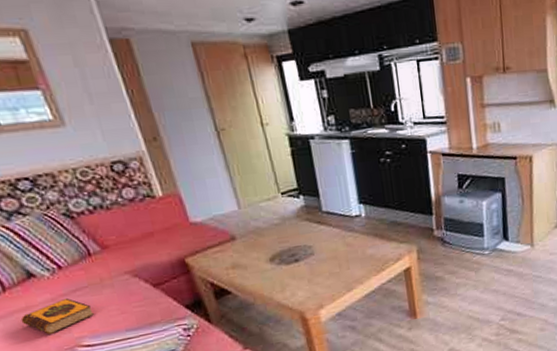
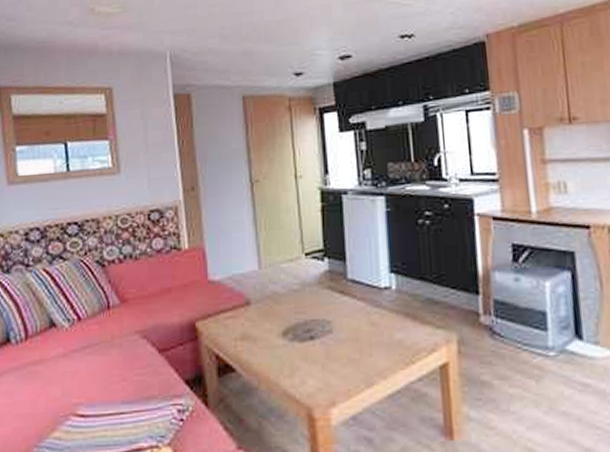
hardback book: present [20,297,94,334] -> none [31,354,96,395]

